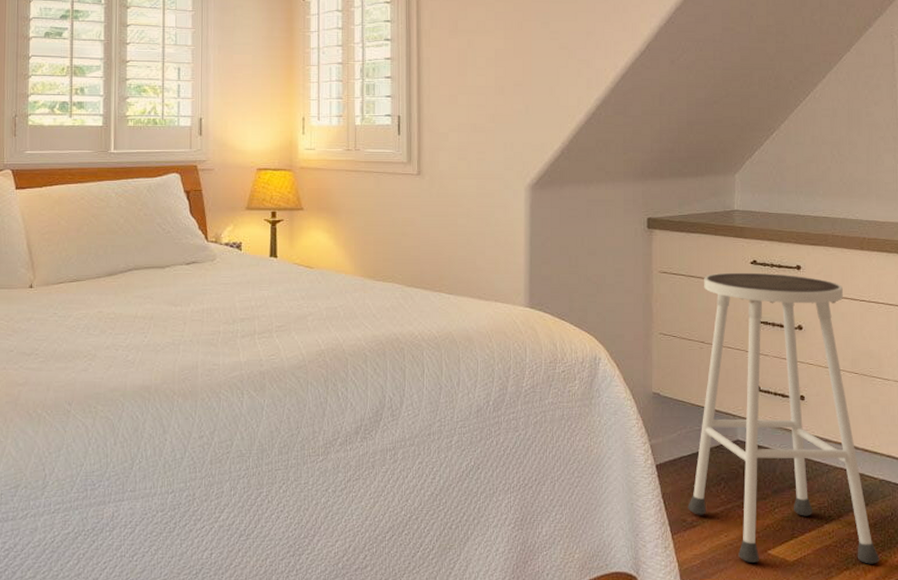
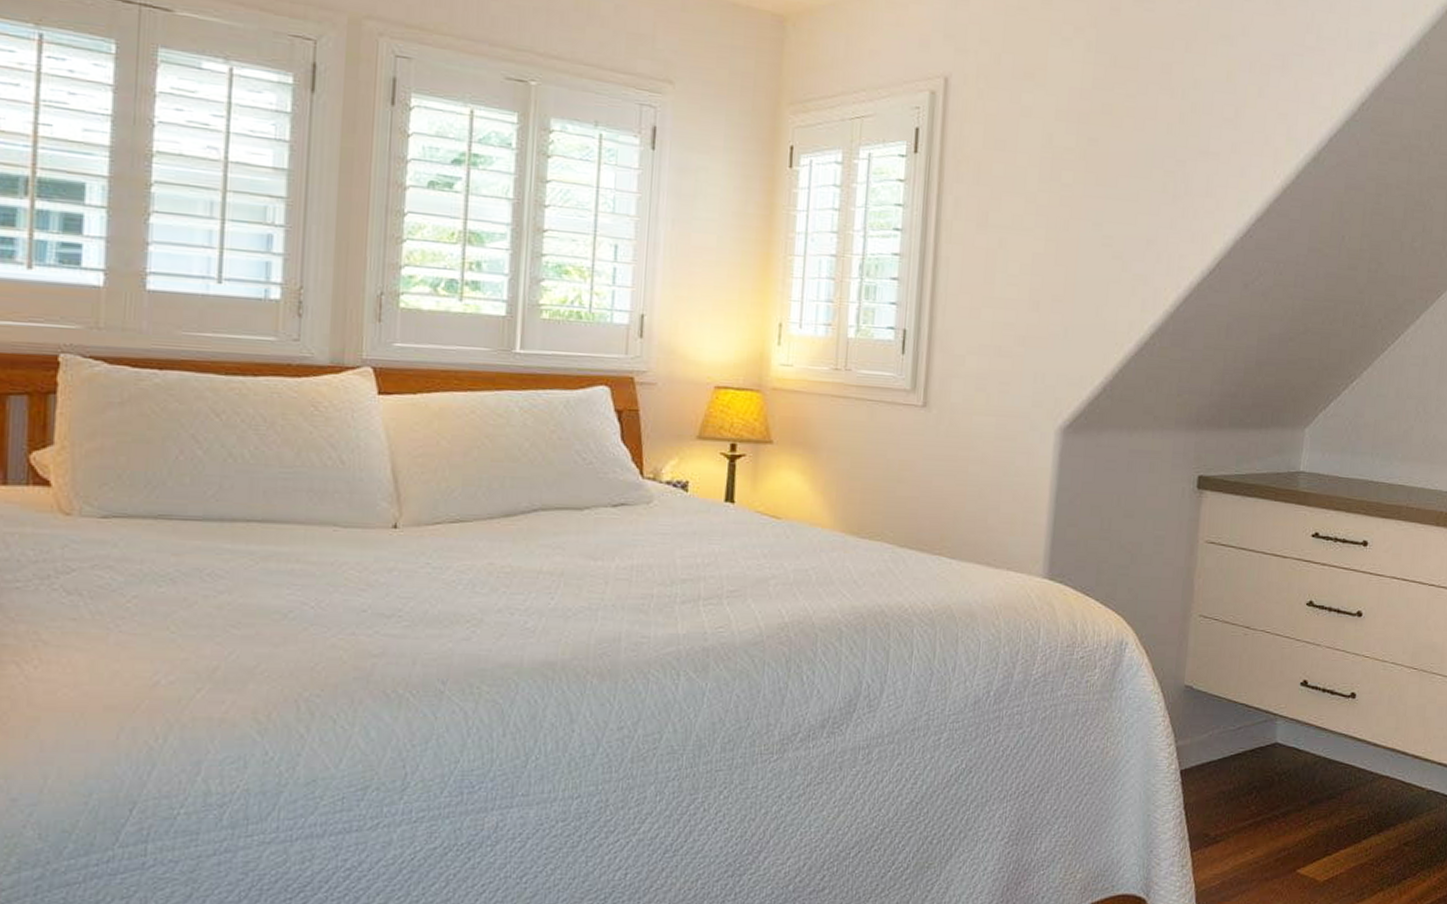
stool: present [688,272,879,564] -> none [1212,545,1417,885]

